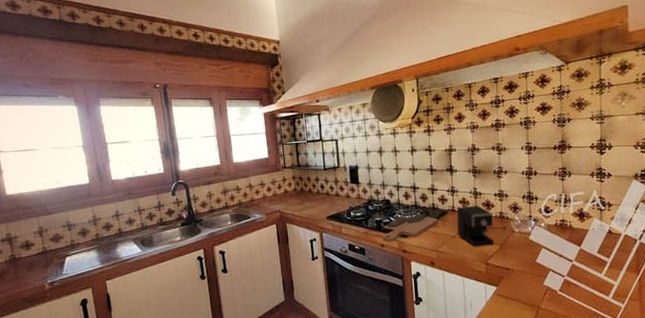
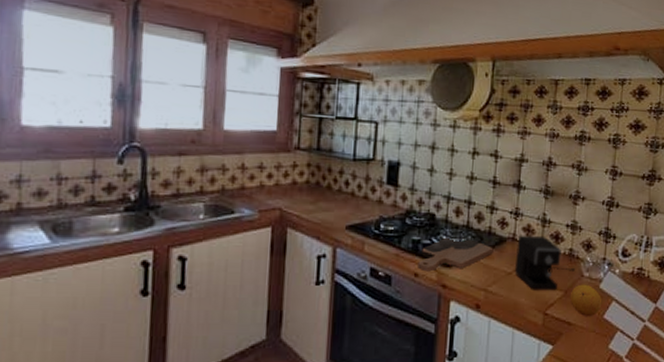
fruit: none [505,237,534,262] -> present [569,284,602,316]

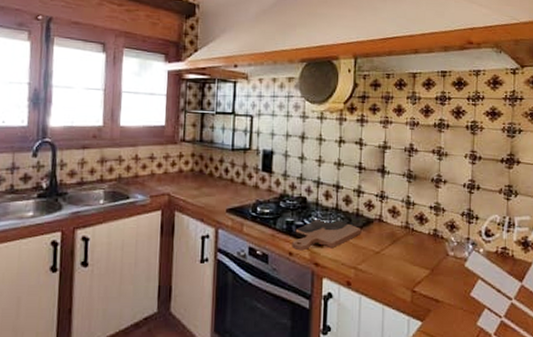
coffee maker: present [514,235,576,291] -> none [382,216,441,269]
fruit: present [569,284,602,316] -> none [436,263,468,294]

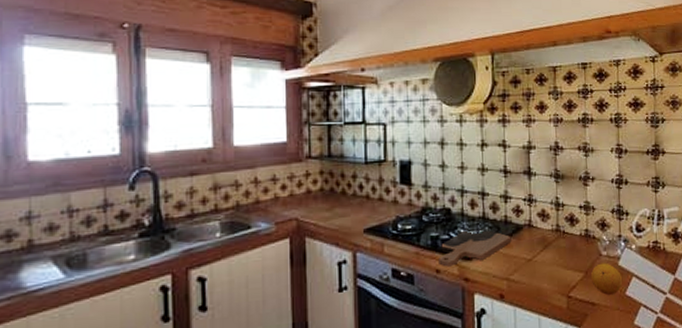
fruit: none [436,263,468,294] -> present [590,262,623,295]

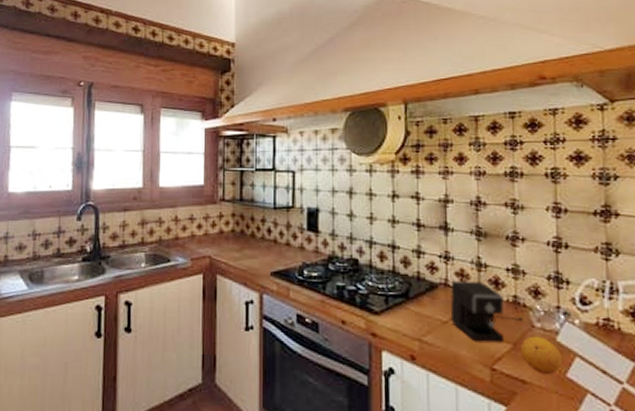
cutting board: present [438,228,512,267] -> none [344,281,425,319]
coffee maker: none [533,219,594,275] -> present [450,280,524,343]

